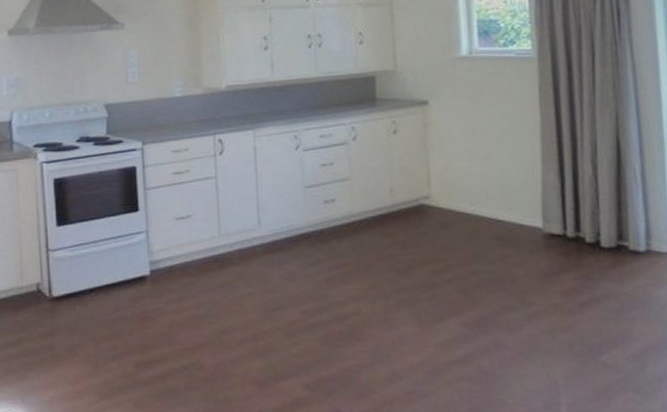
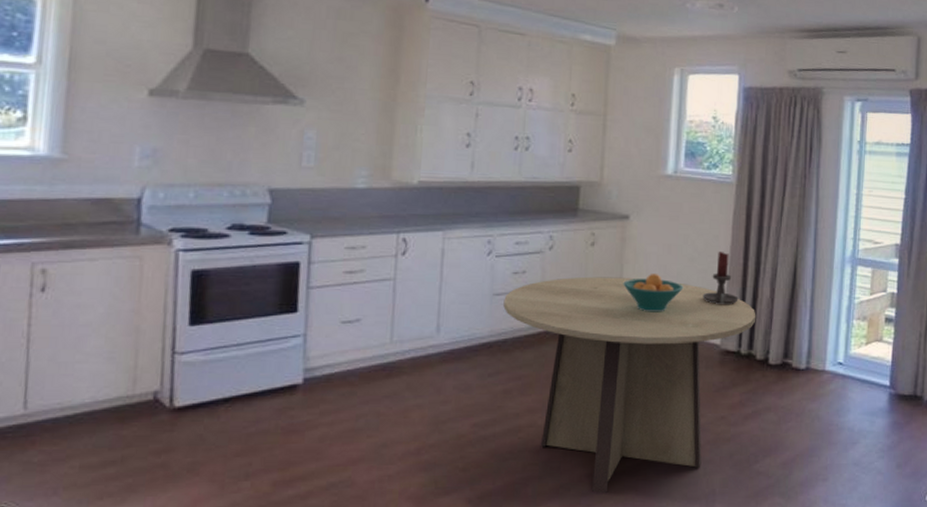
dining table: none [316,163,580,384] -> present [503,276,756,494]
fruit bowl: none [430,158,495,197] -> present [623,274,684,312]
candle holder: none [516,130,557,186] -> present [702,252,739,305]

